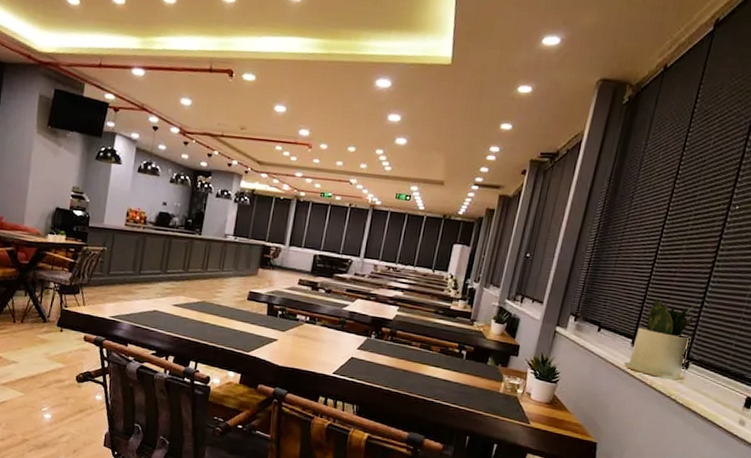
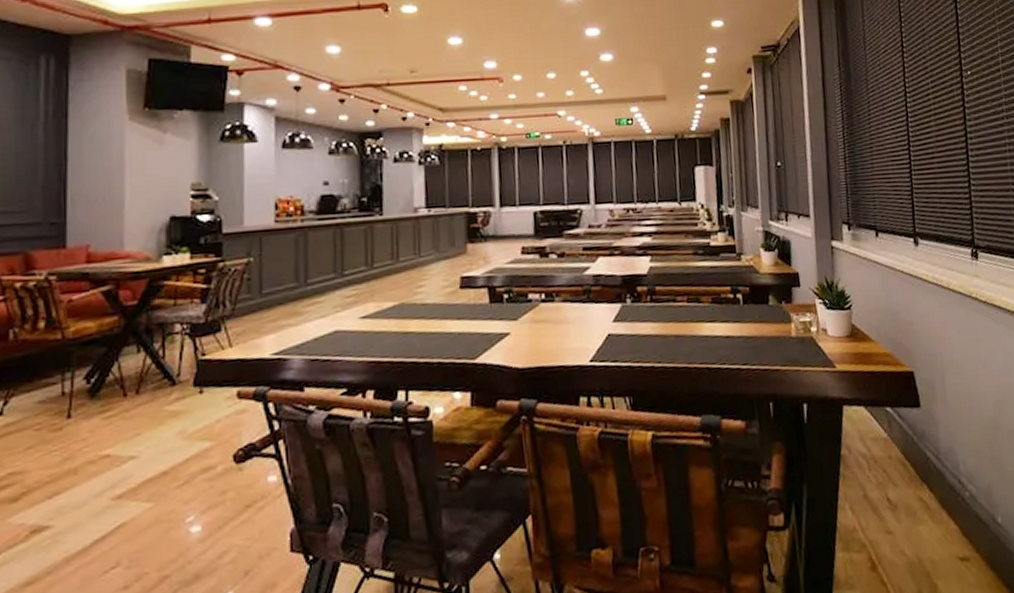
planter: present [623,298,695,381] -> none [912,186,981,276]

